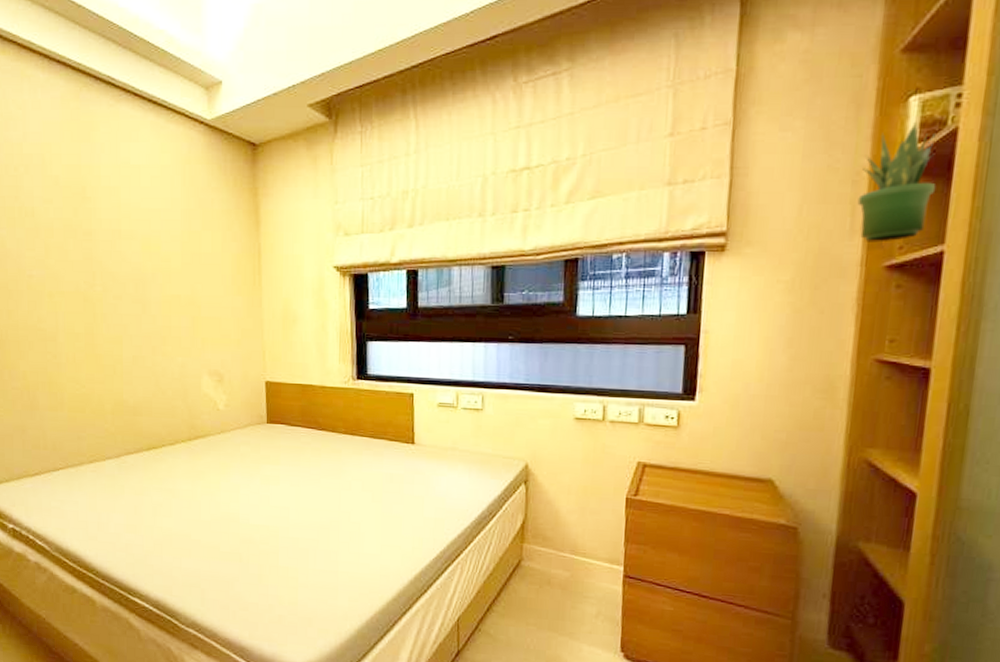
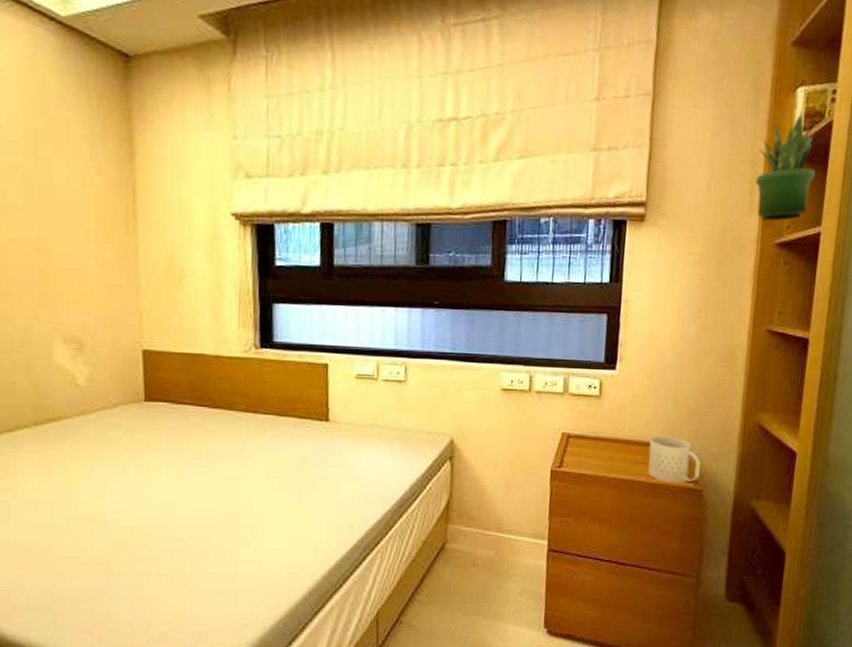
mug: none [732,468,795,520] -> present [647,435,701,484]

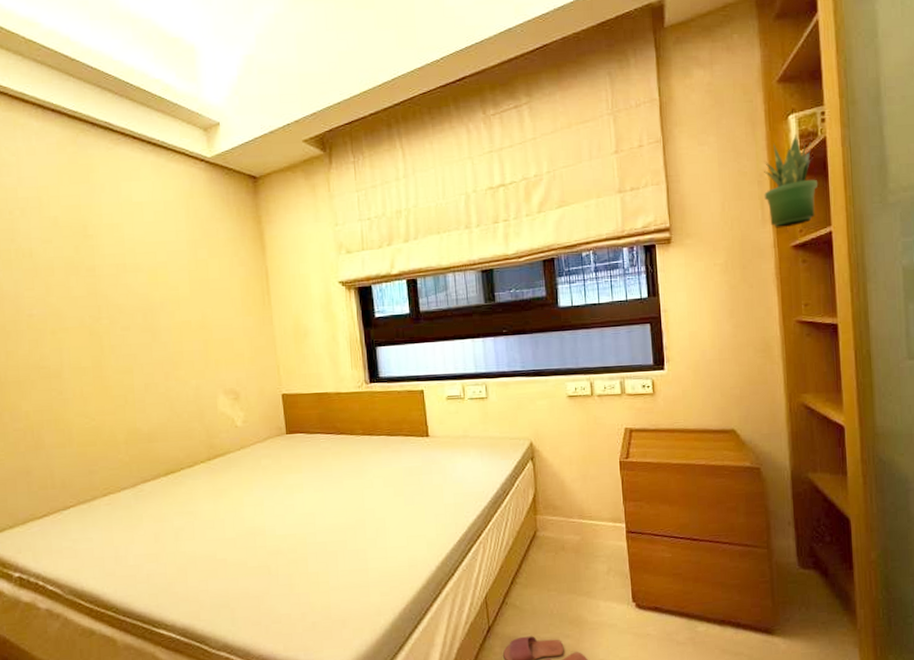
mug: present [647,435,701,484] -> none [703,422,755,465]

